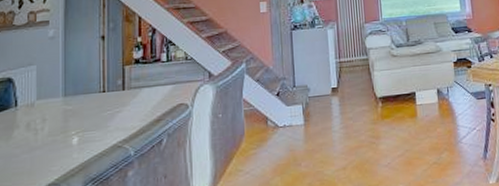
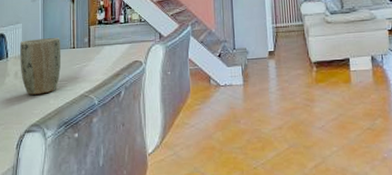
plant pot: none [33,80,88,149] -> present [20,38,62,95]

